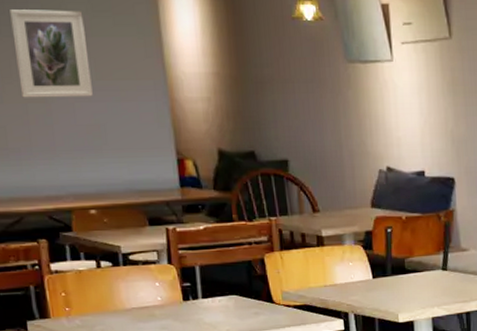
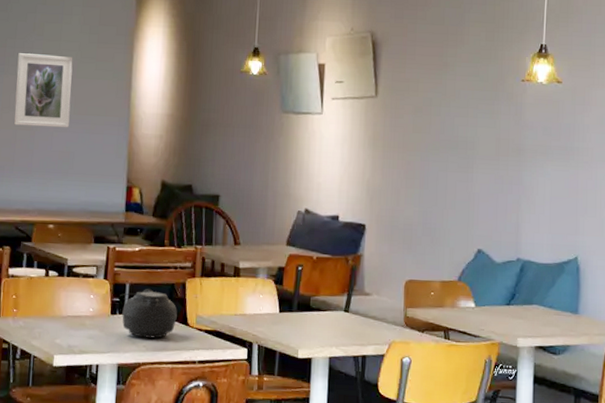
teapot: none [190,268,260,322] -> present [120,288,177,339]

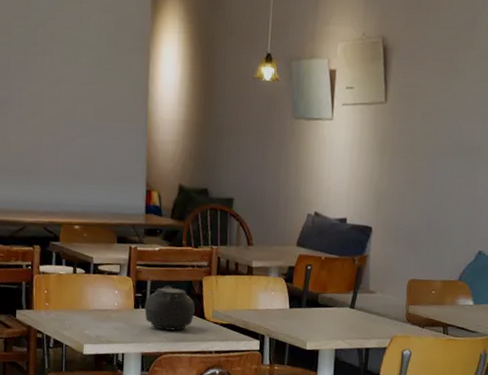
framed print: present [14,53,73,128] -> none [38,60,92,134]

